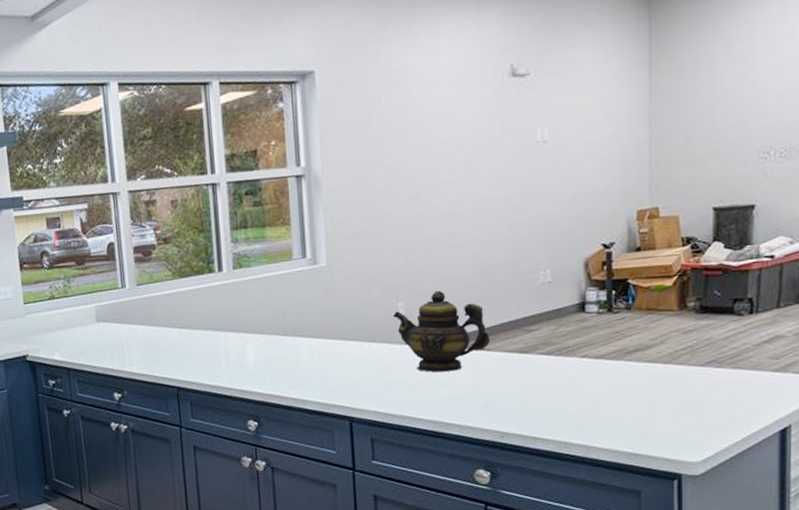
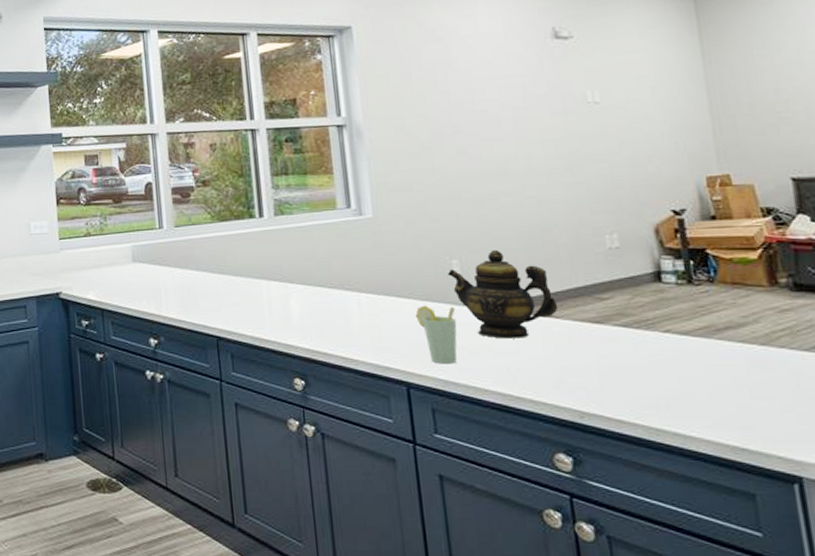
cup: none [361,346,398,399] -> present [415,305,457,364]

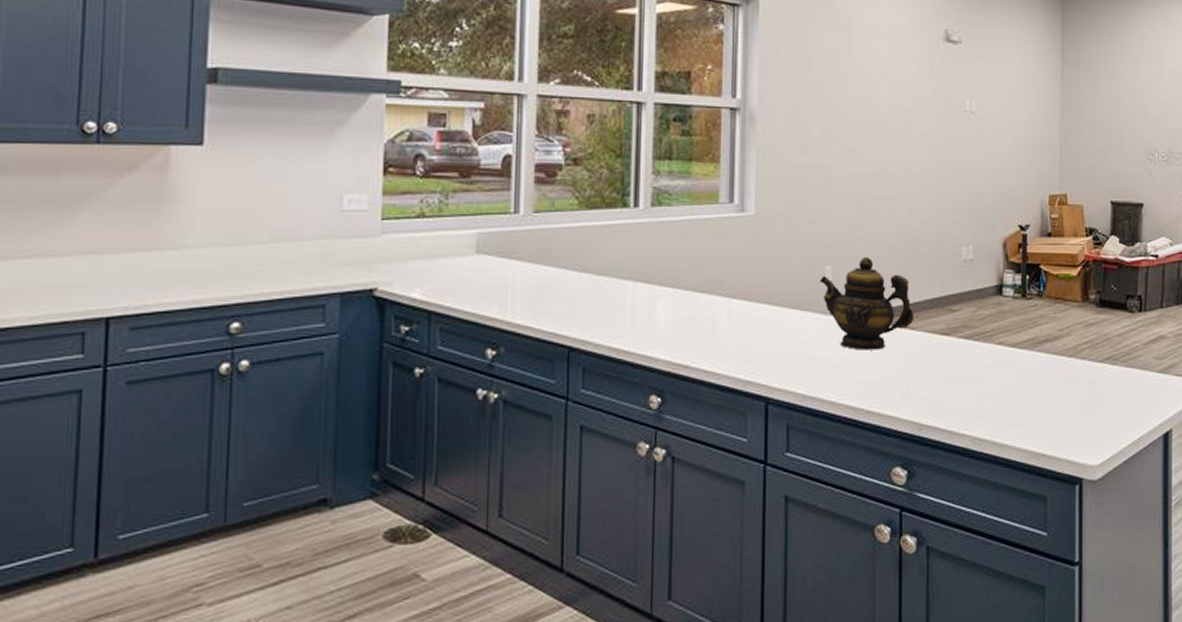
cup: present [415,305,457,364] -> none [783,314,822,377]

